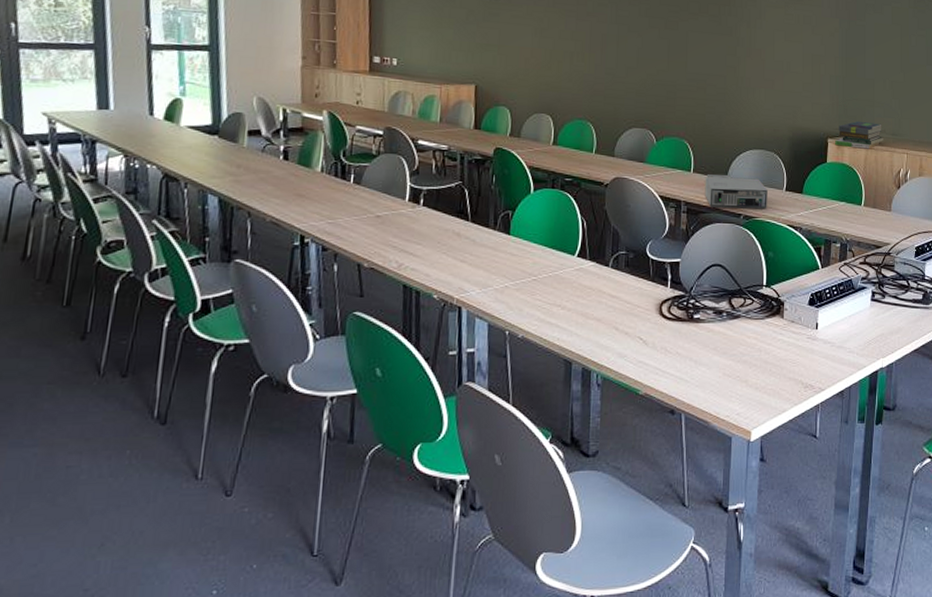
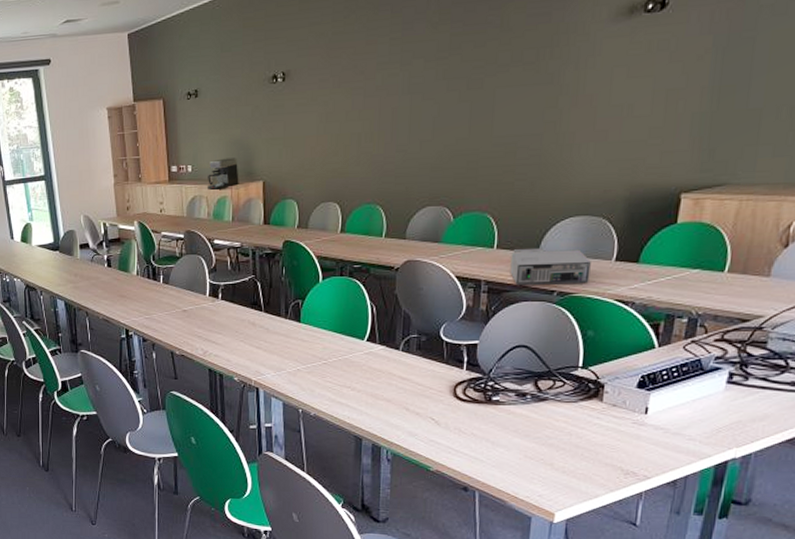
coffee maker: none [414,56,450,88] -> present [208,157,239,190]
books: present [835,121,883,149] -> none [691,166,769,202]

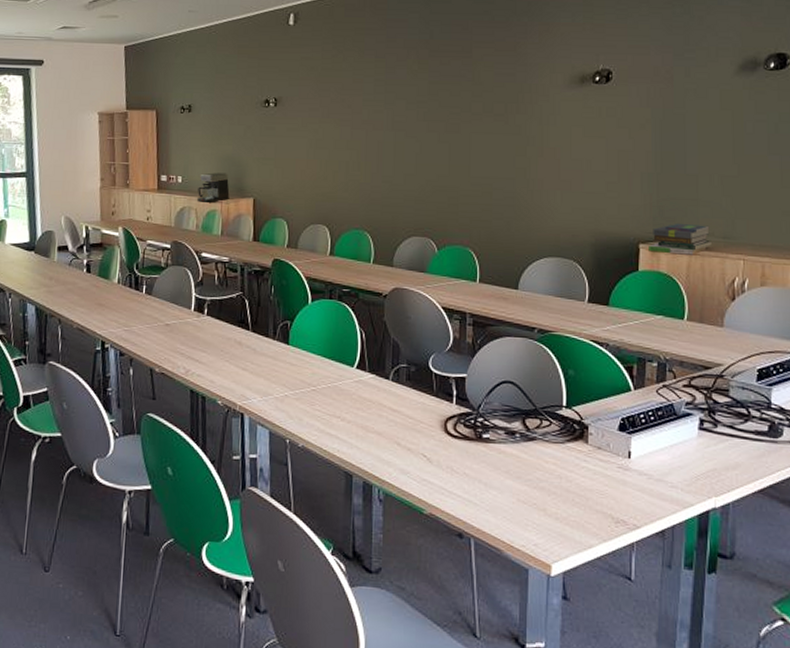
projector: present [510,247,591,285] -> none [493,284,566,323]
books: none [691,166,769,202] -> present [649,223,712,255]

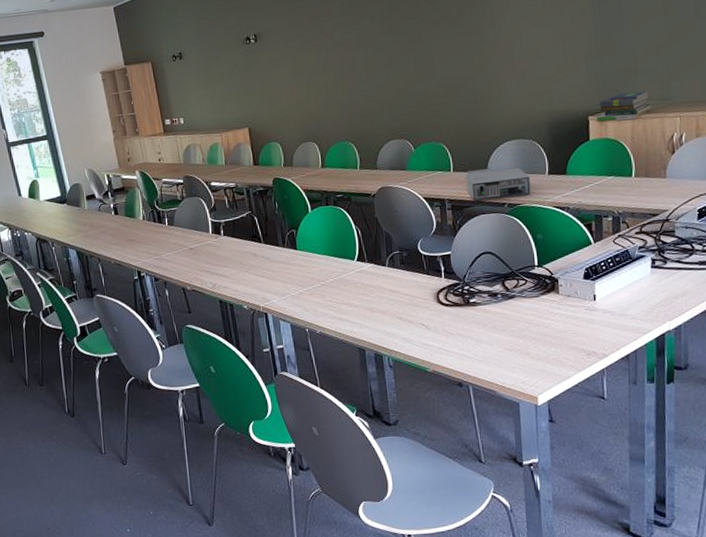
coffee maker: present [197,172,230,203] -> none [199,109,228,138]
projector: none [493,284,566,323] -> present [465,167,531,201]

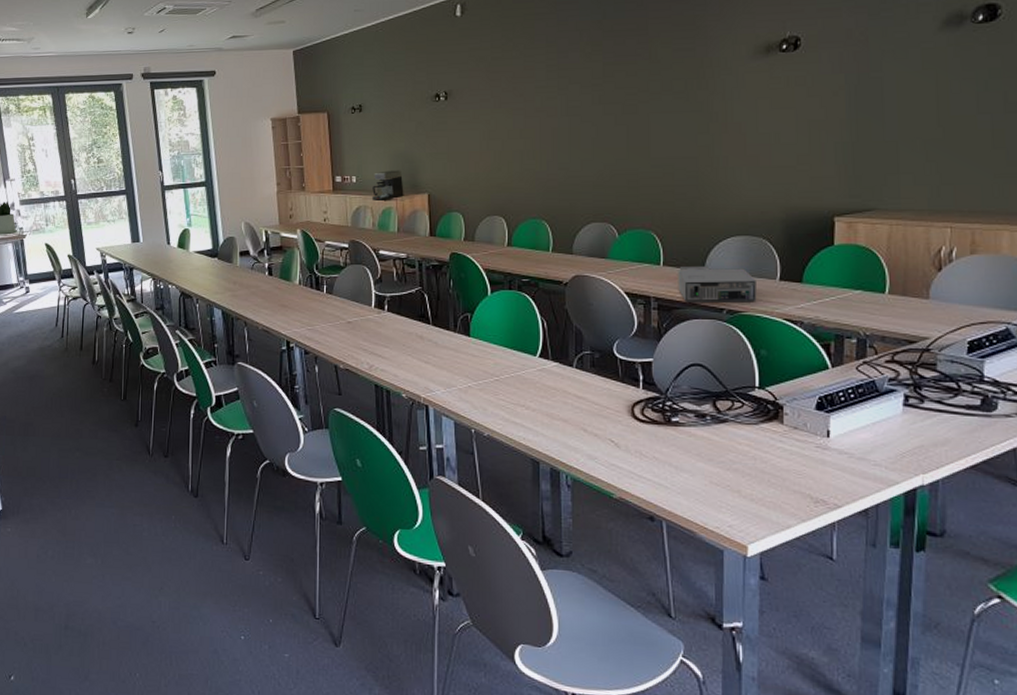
coffee maker: none [199,109,228,138] -> present [372,170,404,200]
books: present [596,91,651,122] -> none [845,192,915,226]

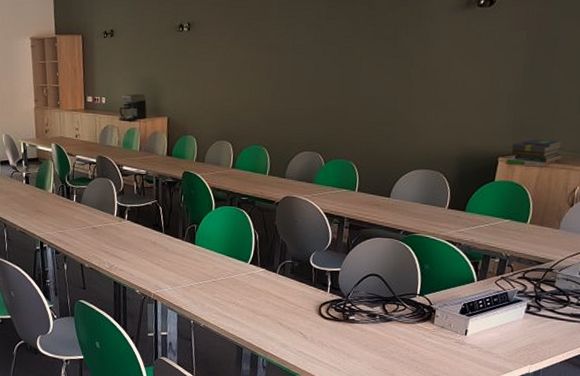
projector: present [678,265,757,303] -> none [367,193,430,226]
books: none [845,192,915,226] -> present [506,138,562,167]

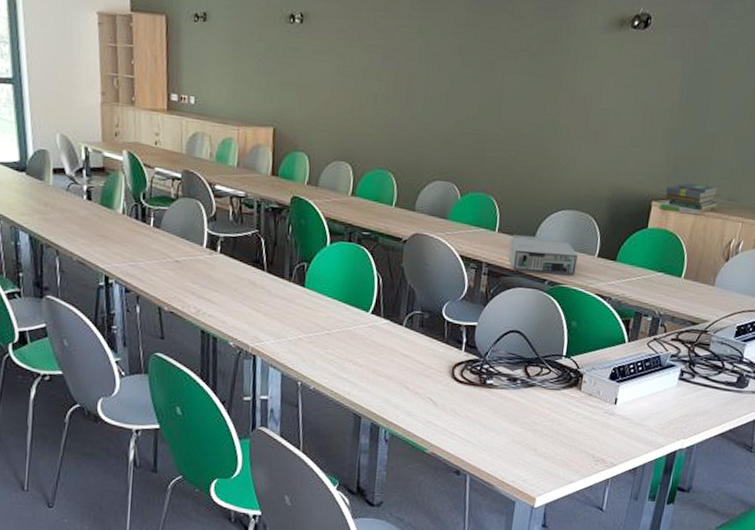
coffee maker: present [119,94,147,121] -> none [212,95,248,130]
projector: none [367,193,430,226] -> present [508,235,578,275]

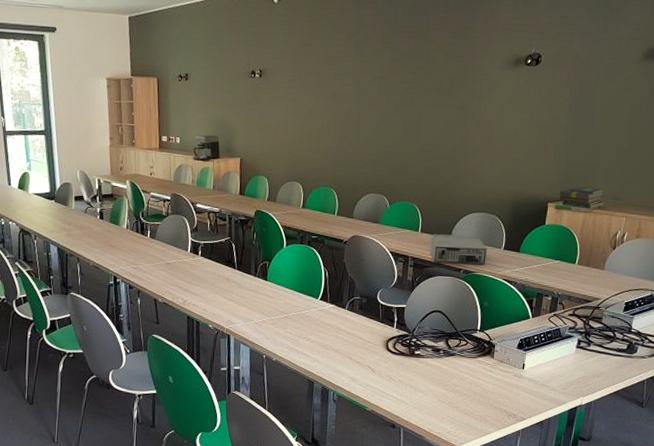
coffee maker: none [212,95,248,130] -> present [193,135,221,161]

